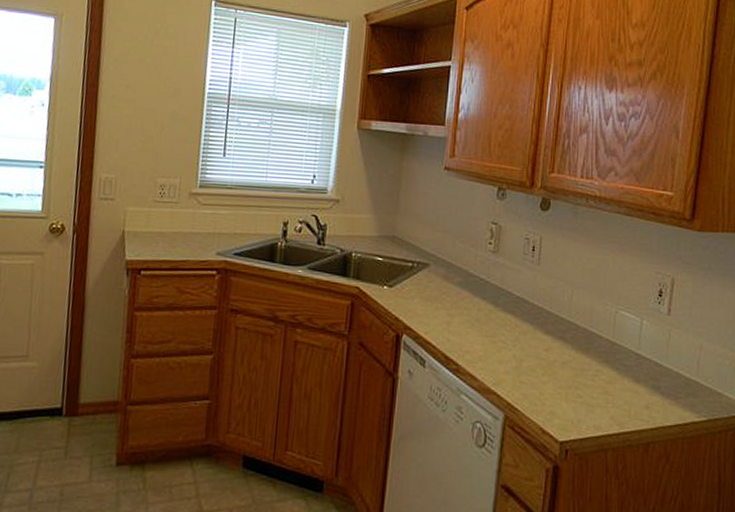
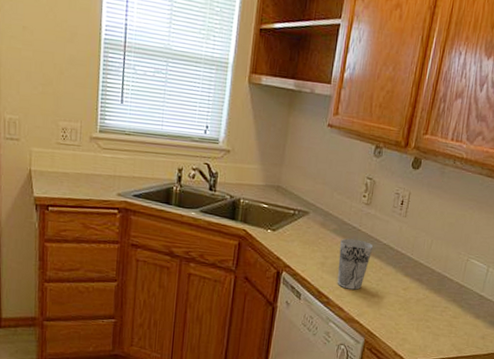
cup: none [466,292,506,353] -> present [337,238,374,290]

